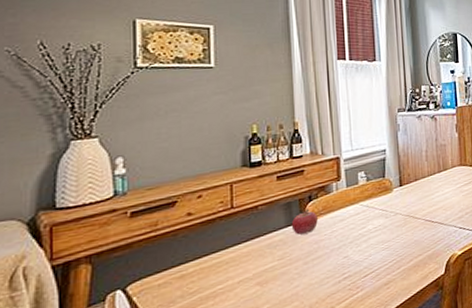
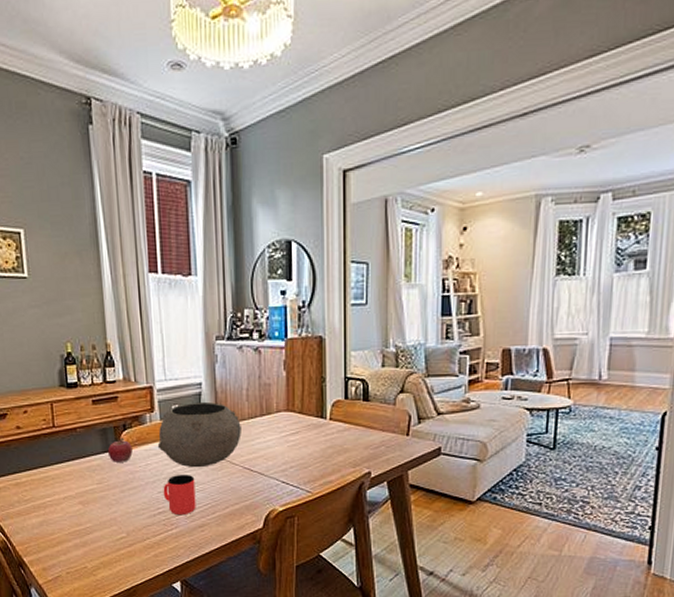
bowl: none [343,165,423,228] -> present [157,401,241,468]
cup: none [348,235,382,278] -> present [163,475,196,516]

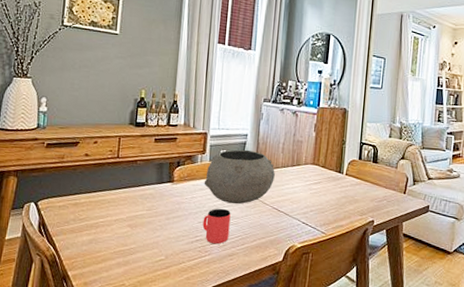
fruit: present [107,437,133,462] -> none [160,172,182,194]

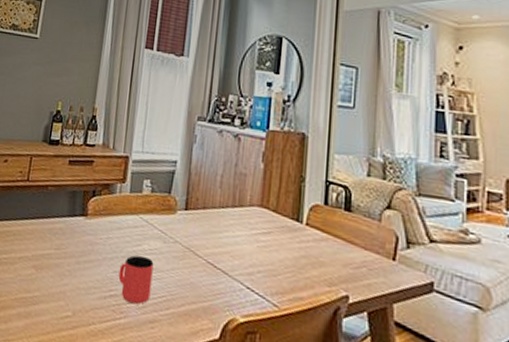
bowl: present [204,149,275,205] -> none [122,179,211,253]

